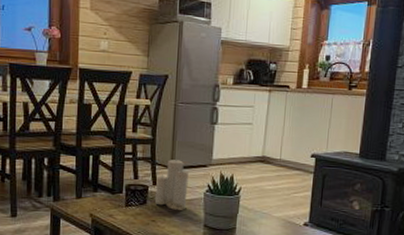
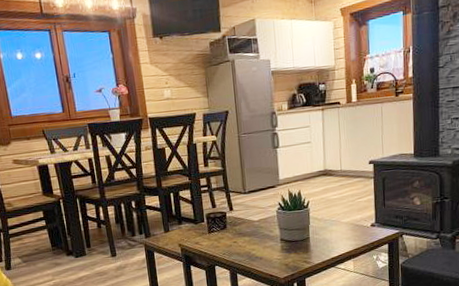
candle: present [155,156,189,210] -> none [232,182,262,230]

